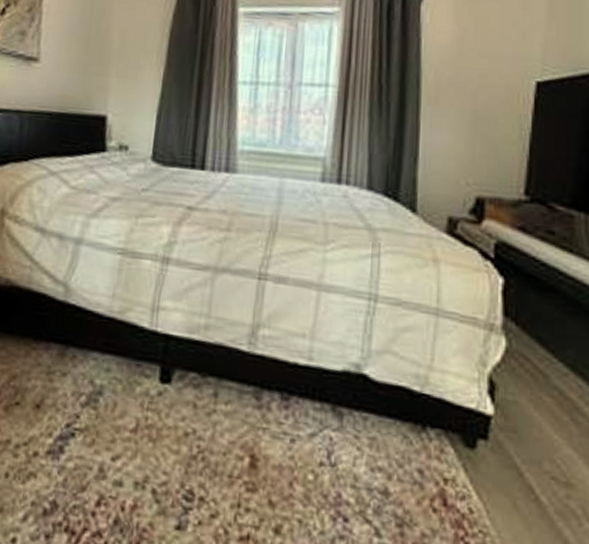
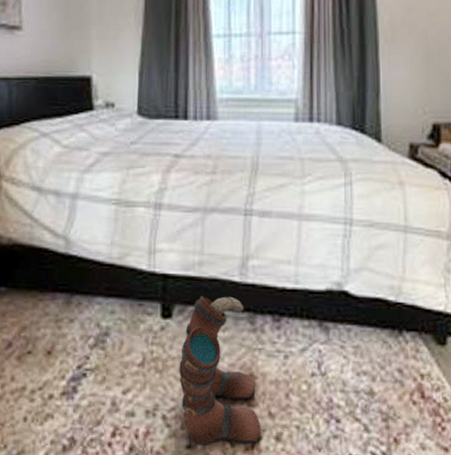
boots: none [173,362,259,534] -> present [179,296,261,445]

